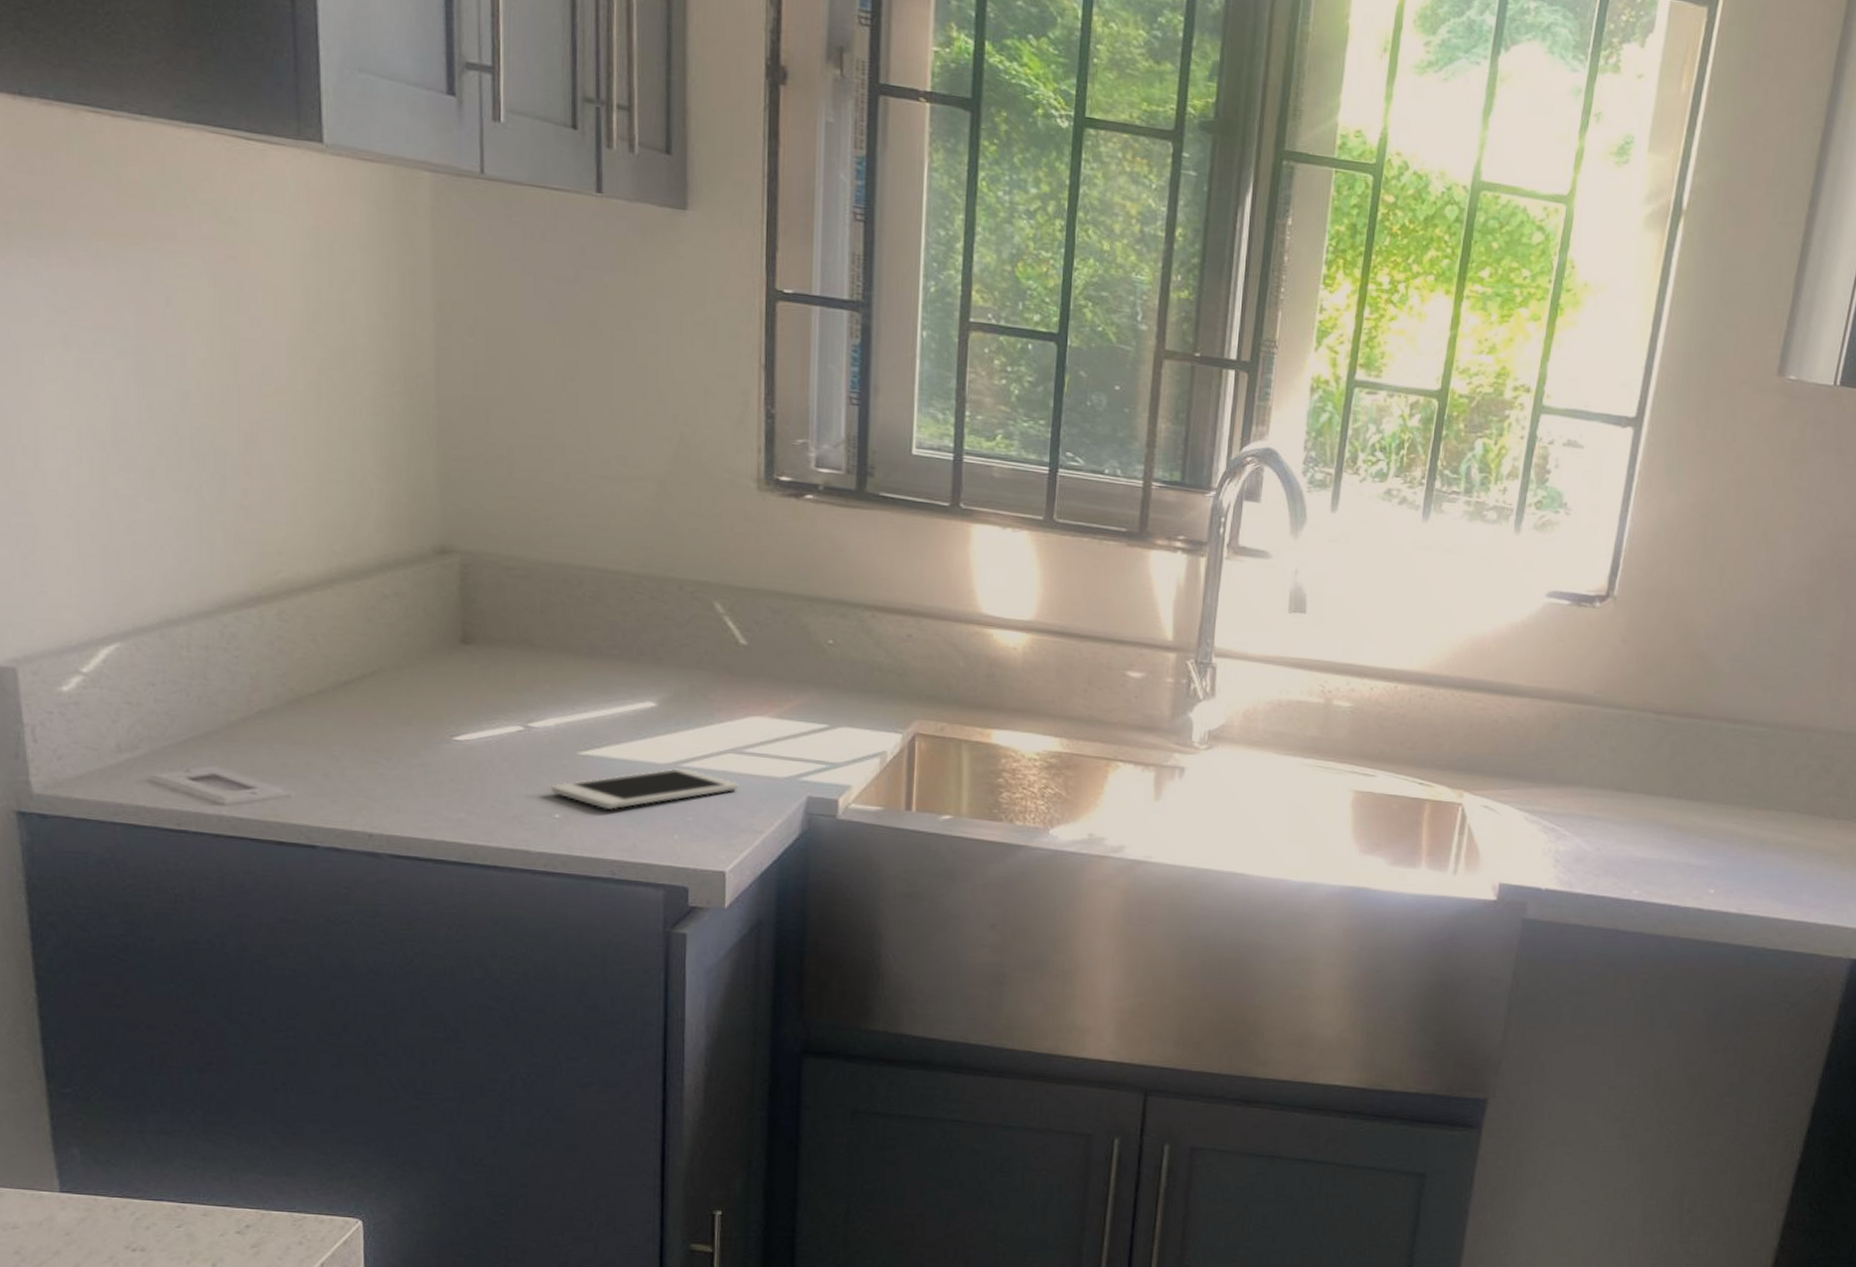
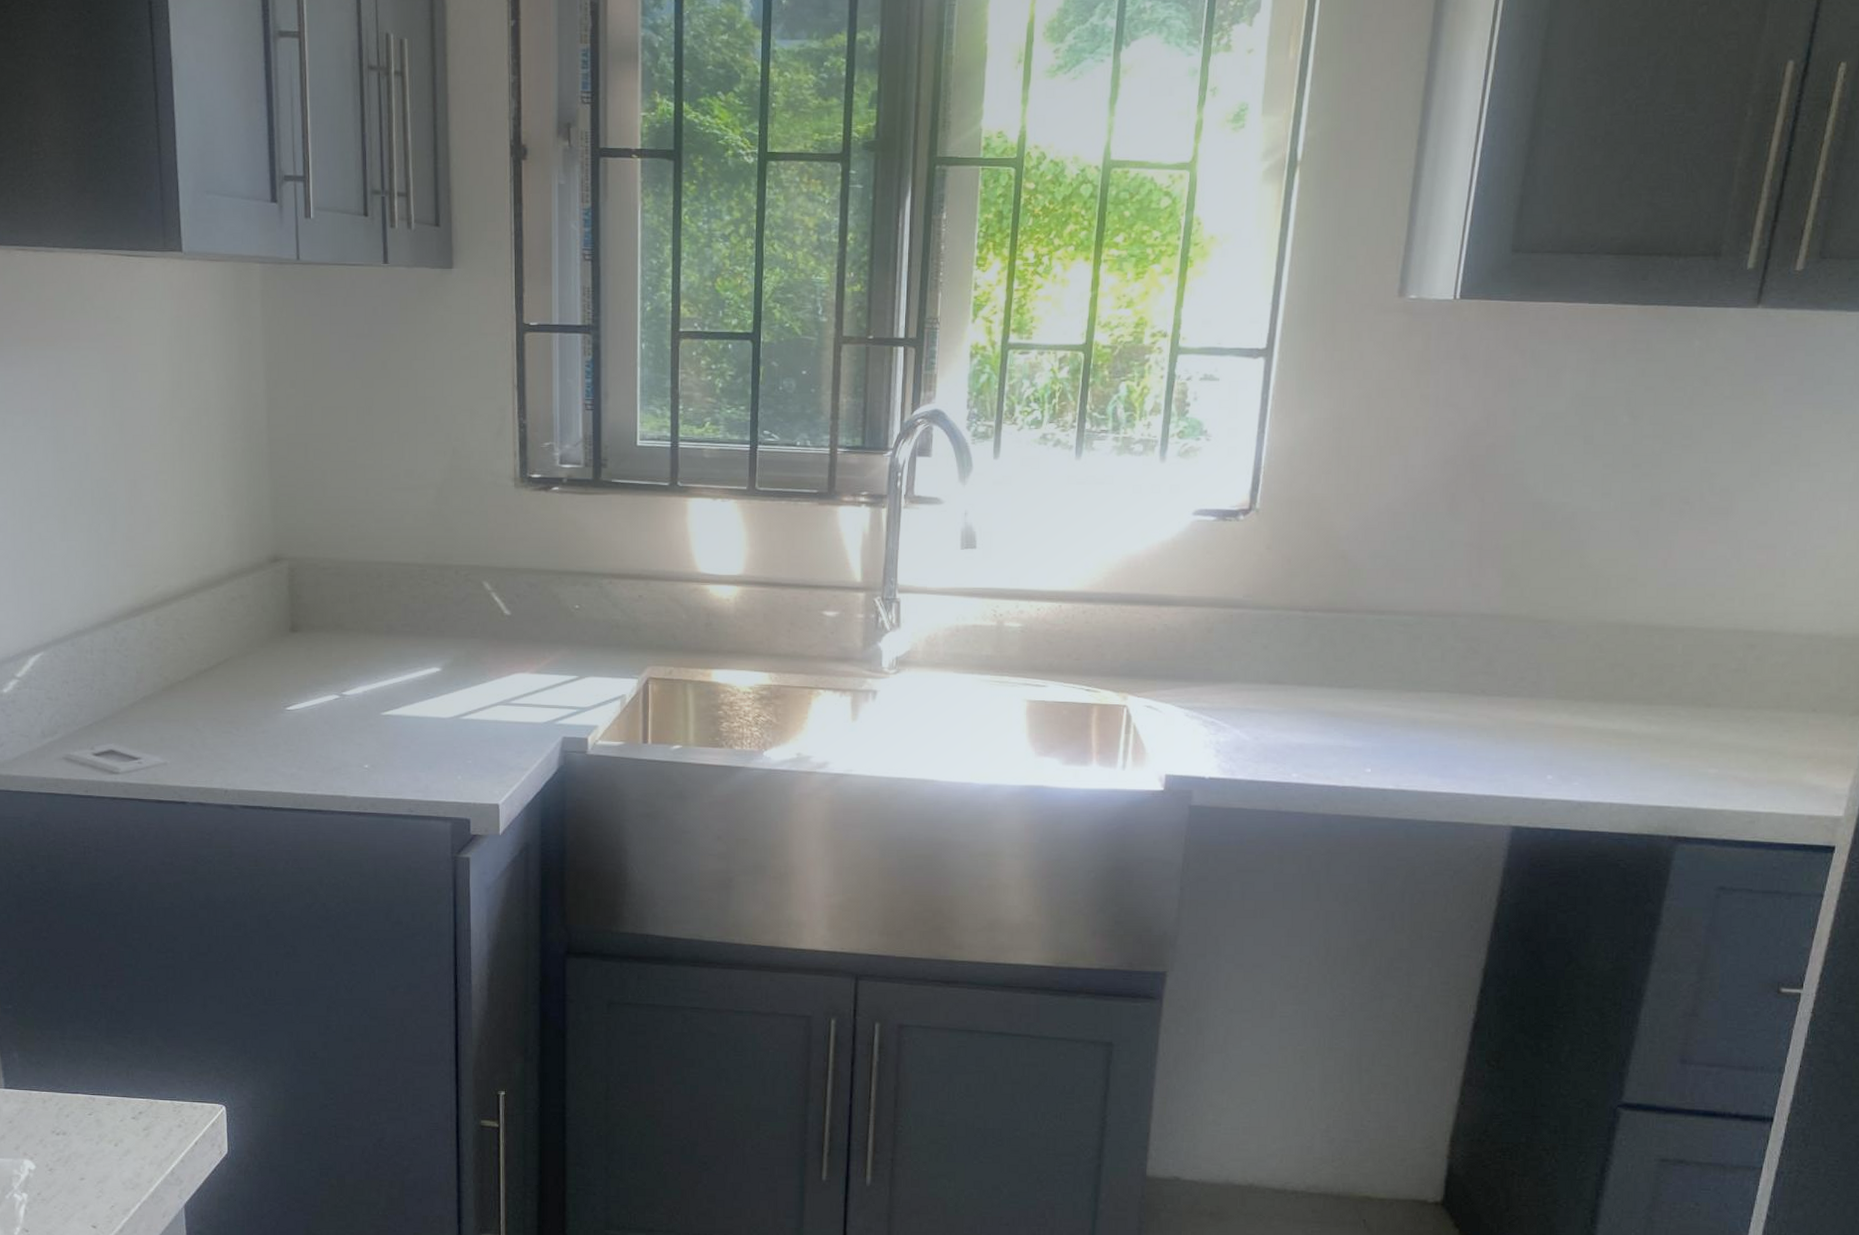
cell phone: present [551,768,739,810] -> none [361,721,507,758]

